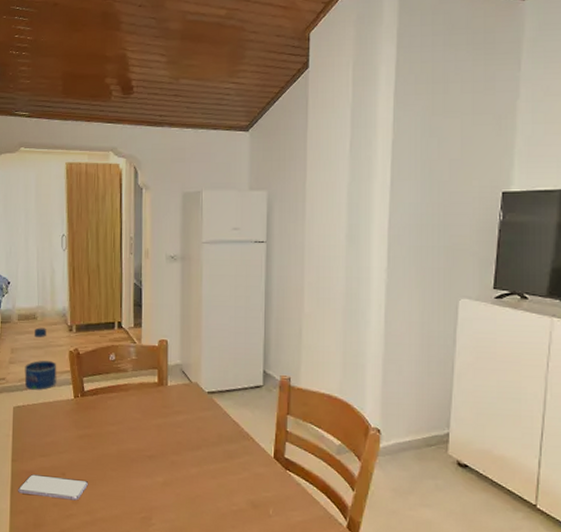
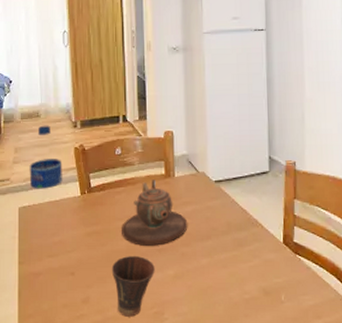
smartphone: present [18,474,88,501] -> none [26,276,98,300]
cup: none [101,460,144,520] -> present [111,256,155,317]
teapot: none [113,387,178,453] -> present [122,180,187,246]

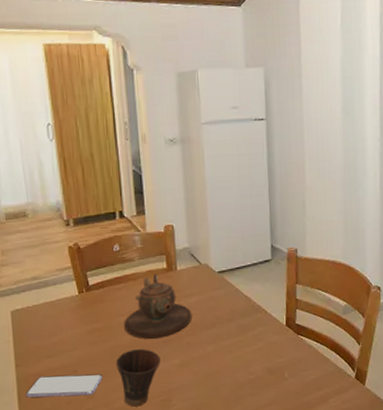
smartphone: none [26,276,98,300] -> present [26,374,102,398]
water bottle: present [29,125,63,189] -> none [19,225,58,291]

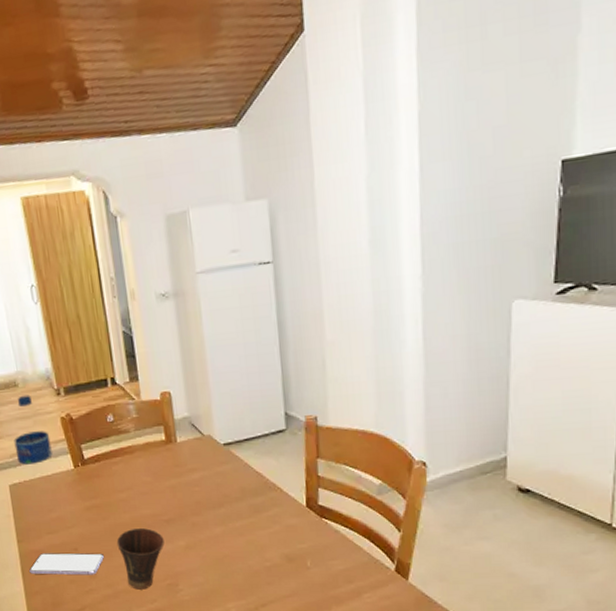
water bottle: none [19,225,58,291] -> present [14,395,53,465]
teapot: present [124,274,191,339] -> none [123,447,196,518]

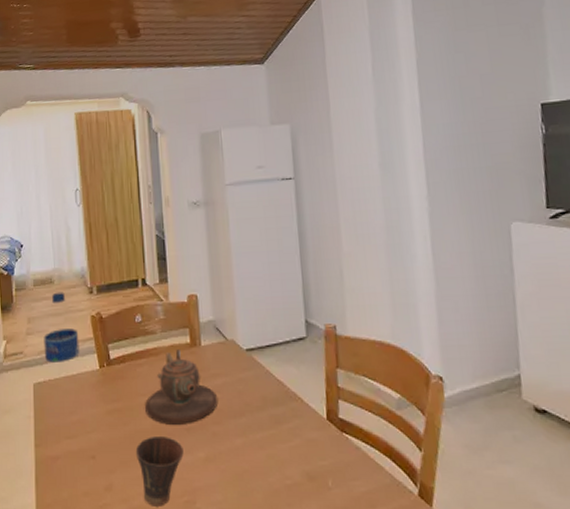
smartphone: present [29,552,104,575] -> none [43,460,121,487]
teapot: none [123,447,196,518] -> present [145,349,217,425]

